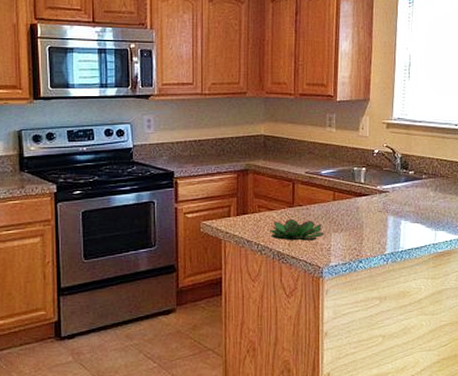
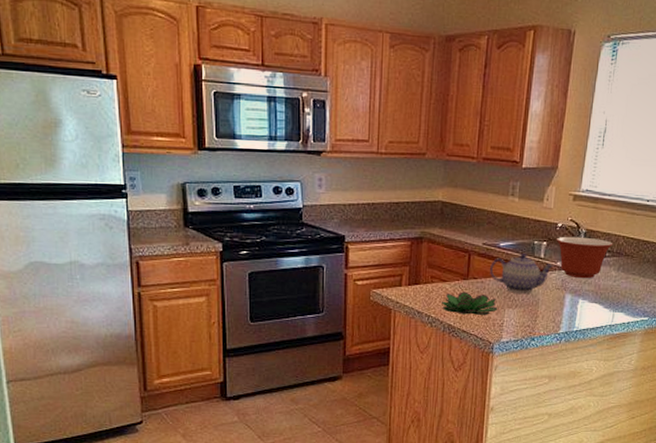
teapot: none [314,179,374,218] -> present [490,252,554,293]
mixing bowl: none [374,161,428,201] -> present [556,236,613,279]

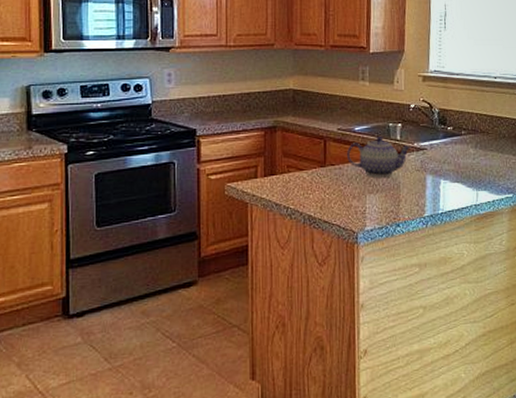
succulent plant: present [441,291,498,315] -> none [299,179,359,204]
mixing bowl: present [556,236,613,279] -> none [410,116,468,159]

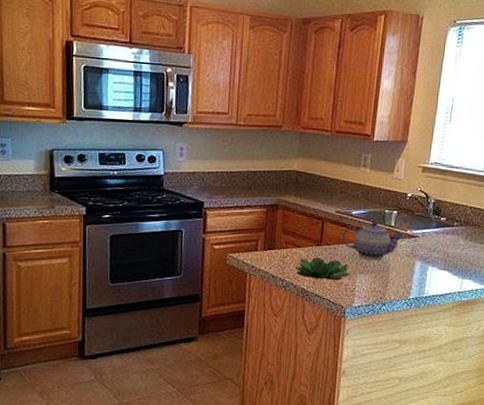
succulent plant: none [299,179,359,204] -> present [294,257,350,280]

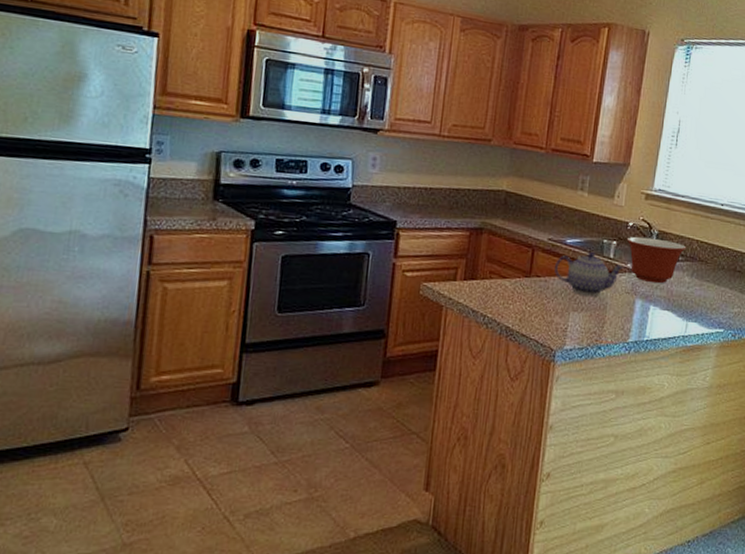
succulent plant: present [294,257,350,280] -> none [499,290,562,318]
mixing bowl: none [406,206,461,247] -> present [626,236,687,284]

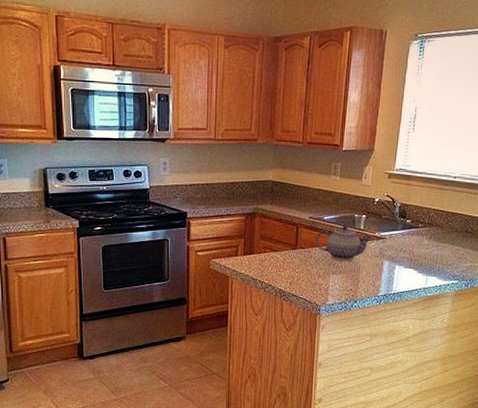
mixing bowl: present [626,236,687,284] -> none [374,210,425,247]

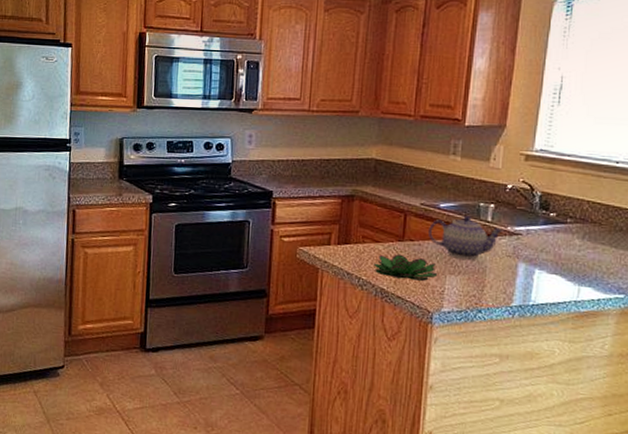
succulent plant: none [272,260,324,281] -> present [373,254,438,281]

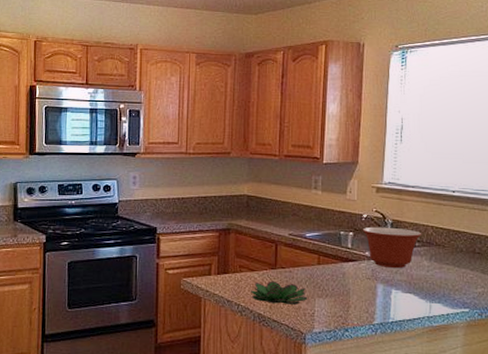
teapot: present [429,215,504,260] -> none [298,242,362,283]
mixing bowl: none [505,199,576,247] -> present [362,226,422,269]

